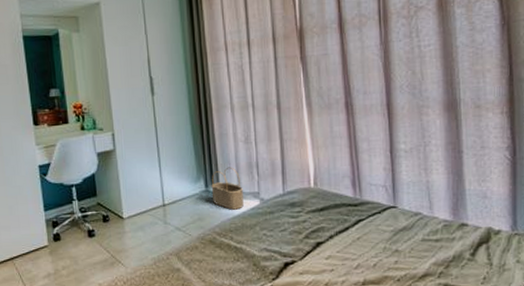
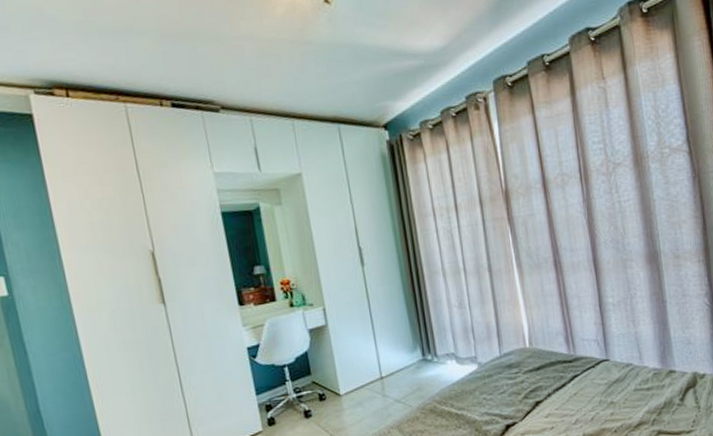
wicker basket: present [211,167,244,210] -> none [428,333,462,377]

